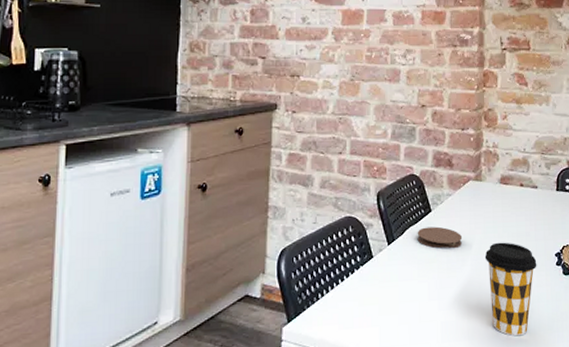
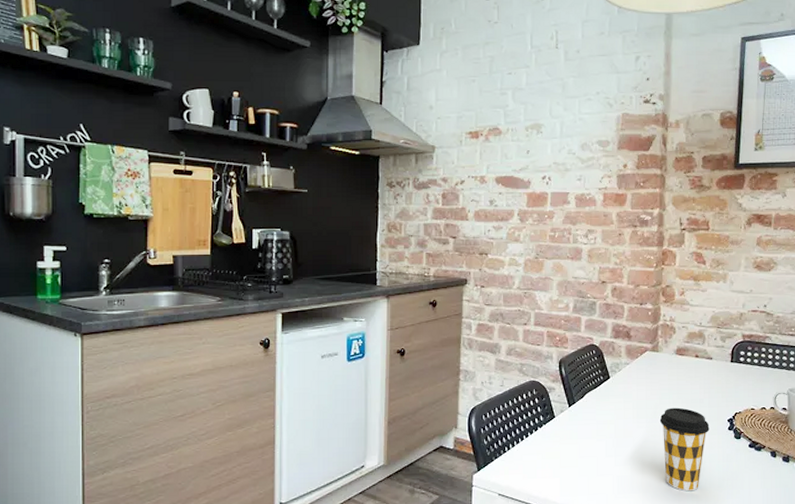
coaster: present [417,226,463,249] -> none [596,392,639,412]

